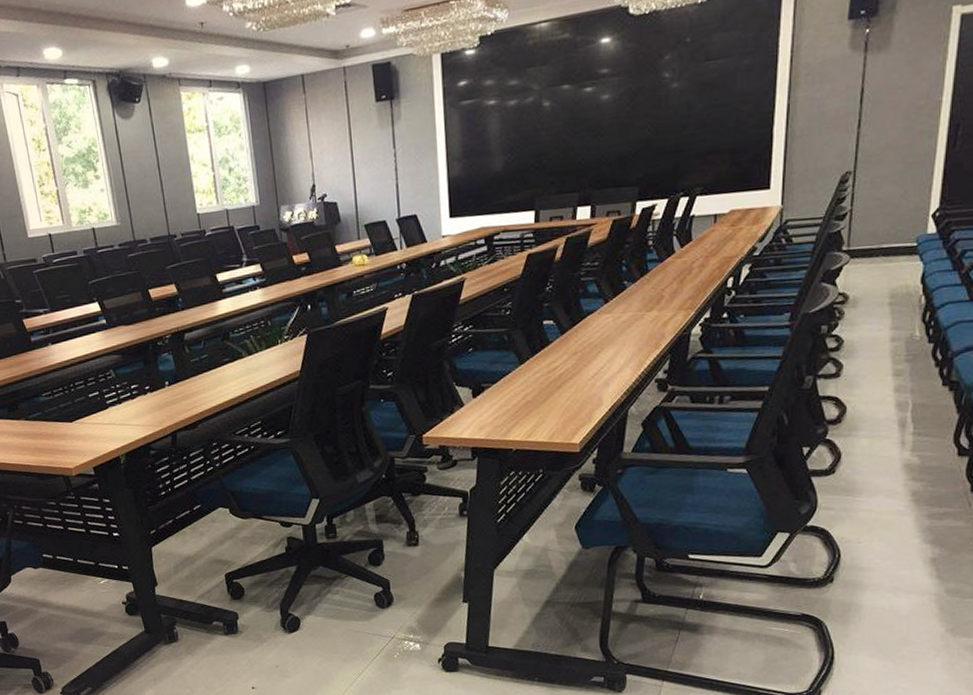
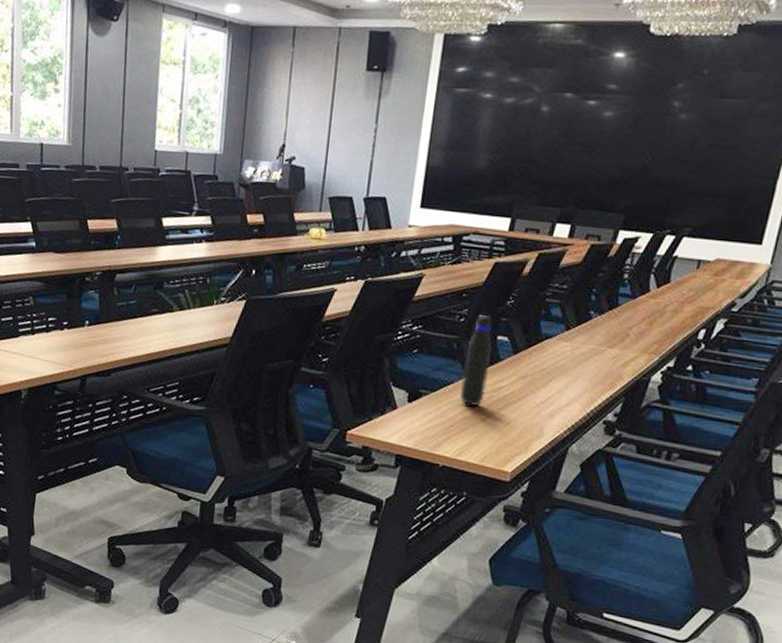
water bottle: none [517,303,542,391] -> present [460,314,493,407]

